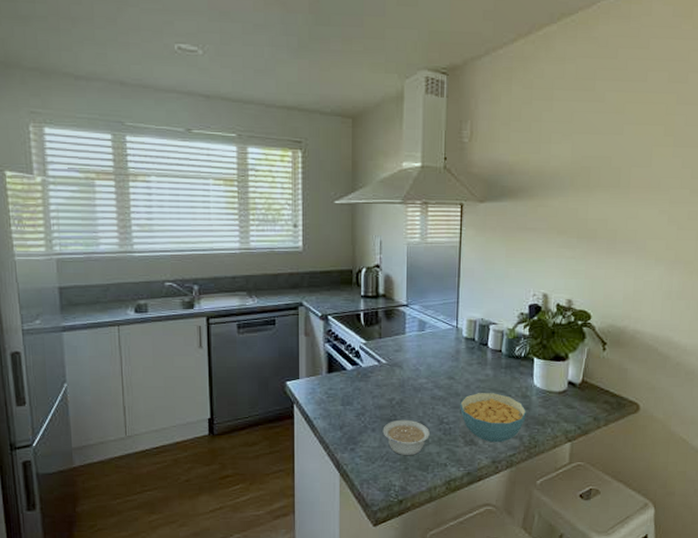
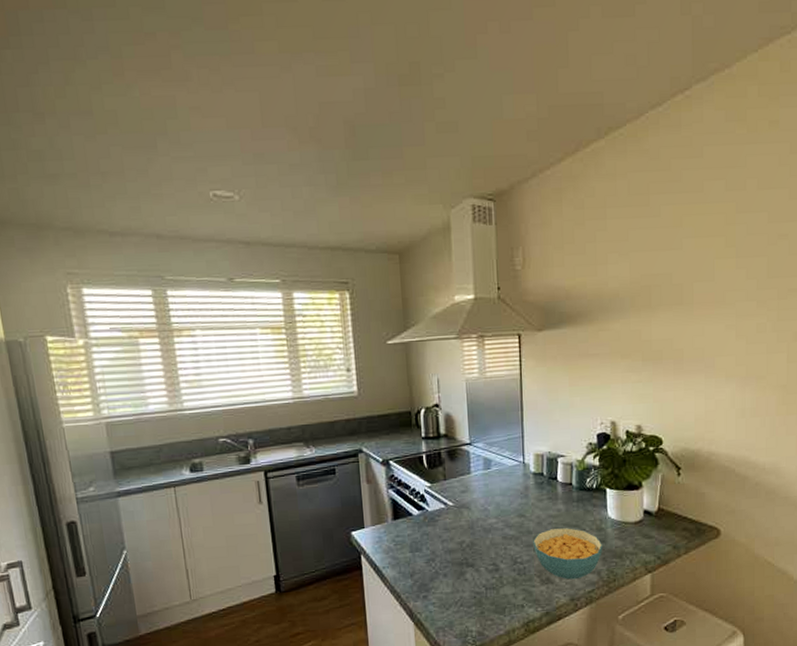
legume: present [382,419,430,456] -> none [454,562,504,600]

